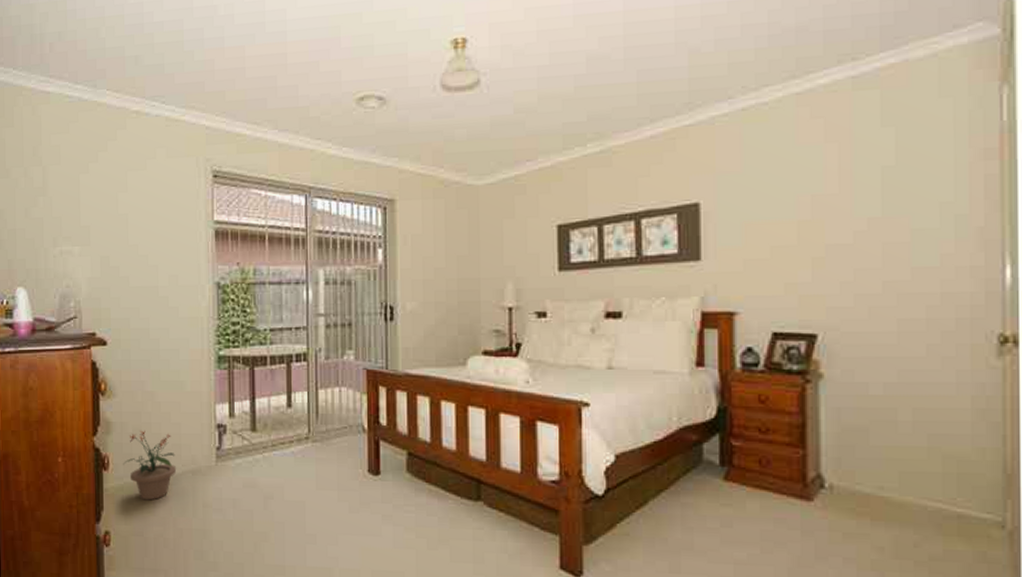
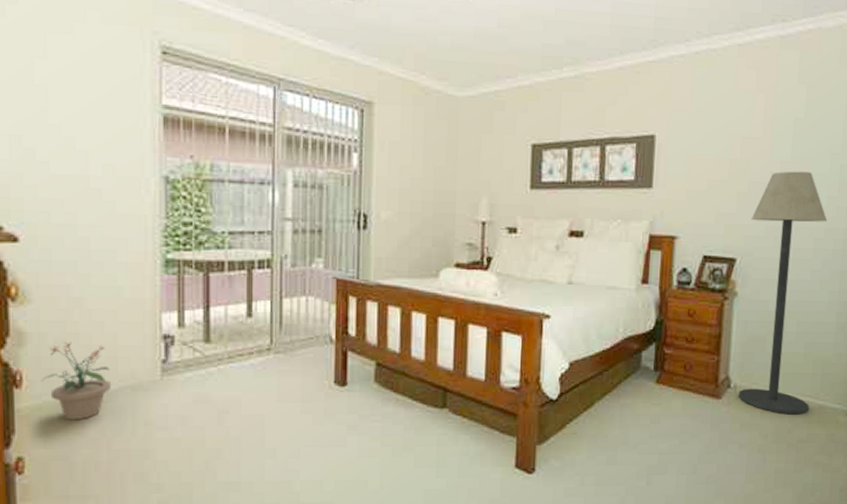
floor lamp: none [833,227,942,525] -> present [738,171,827,415]

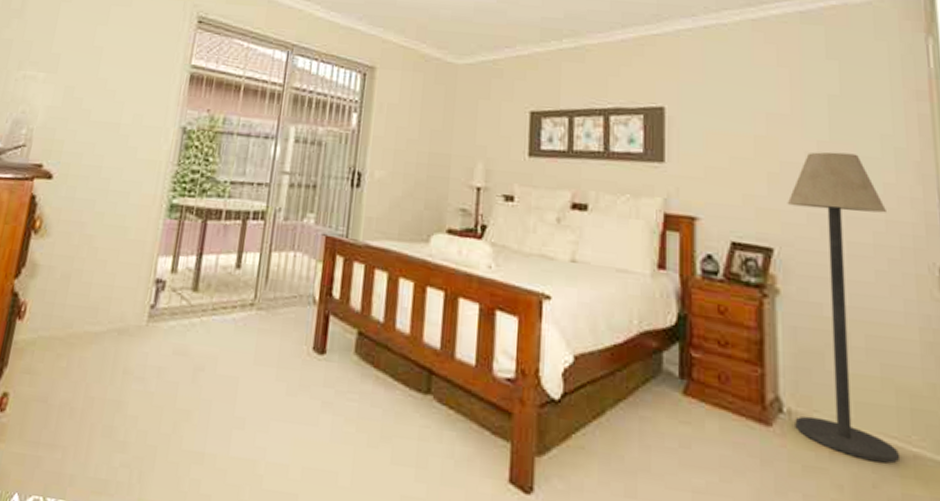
potted plant: present [41,341,112,421] -> none [42,277,103,360]

